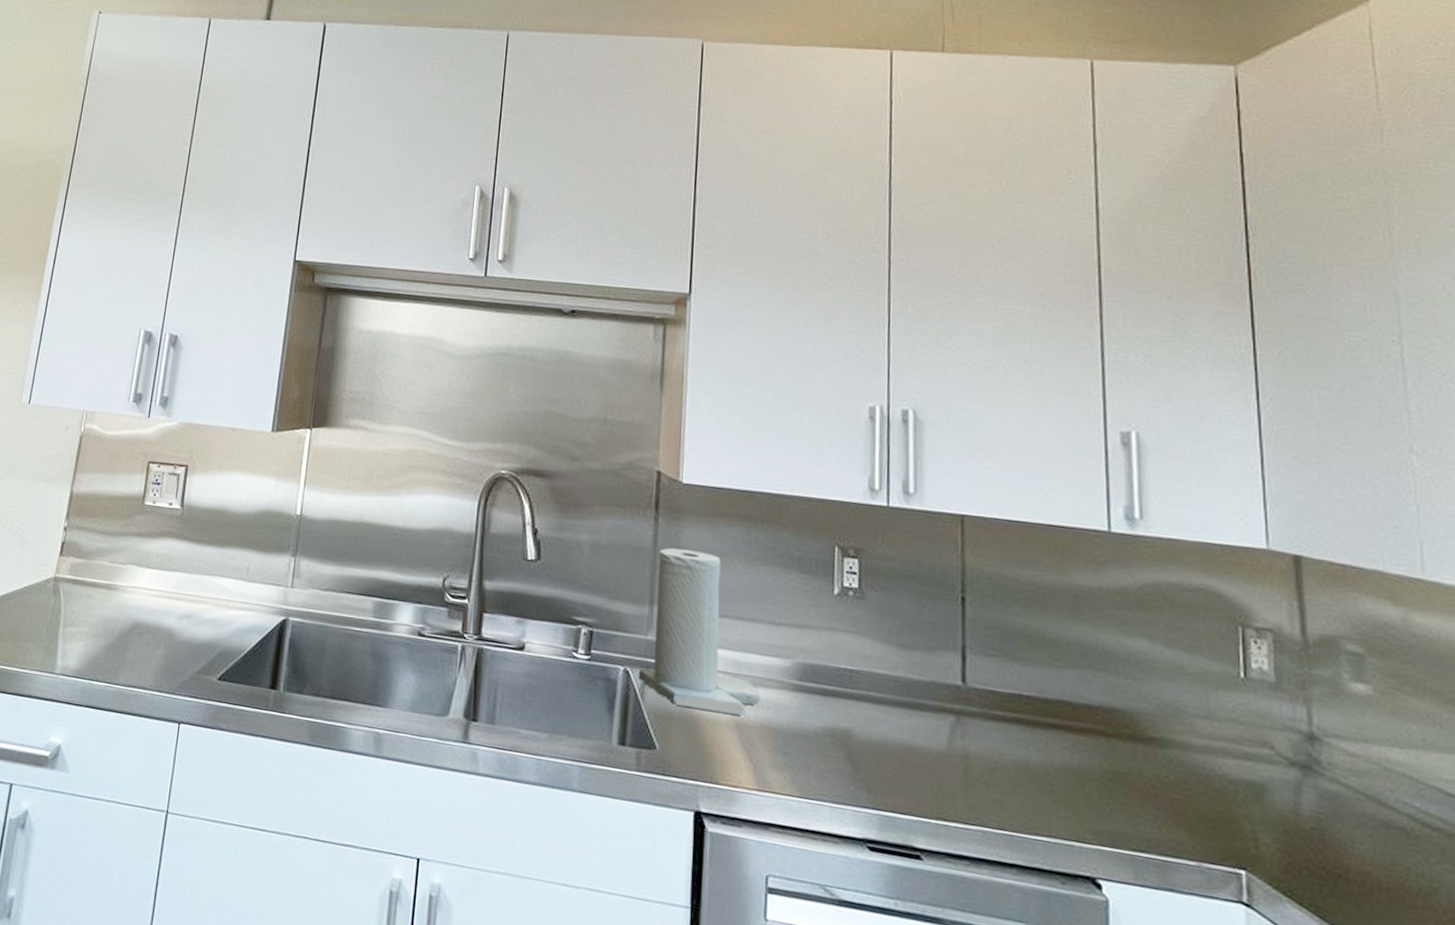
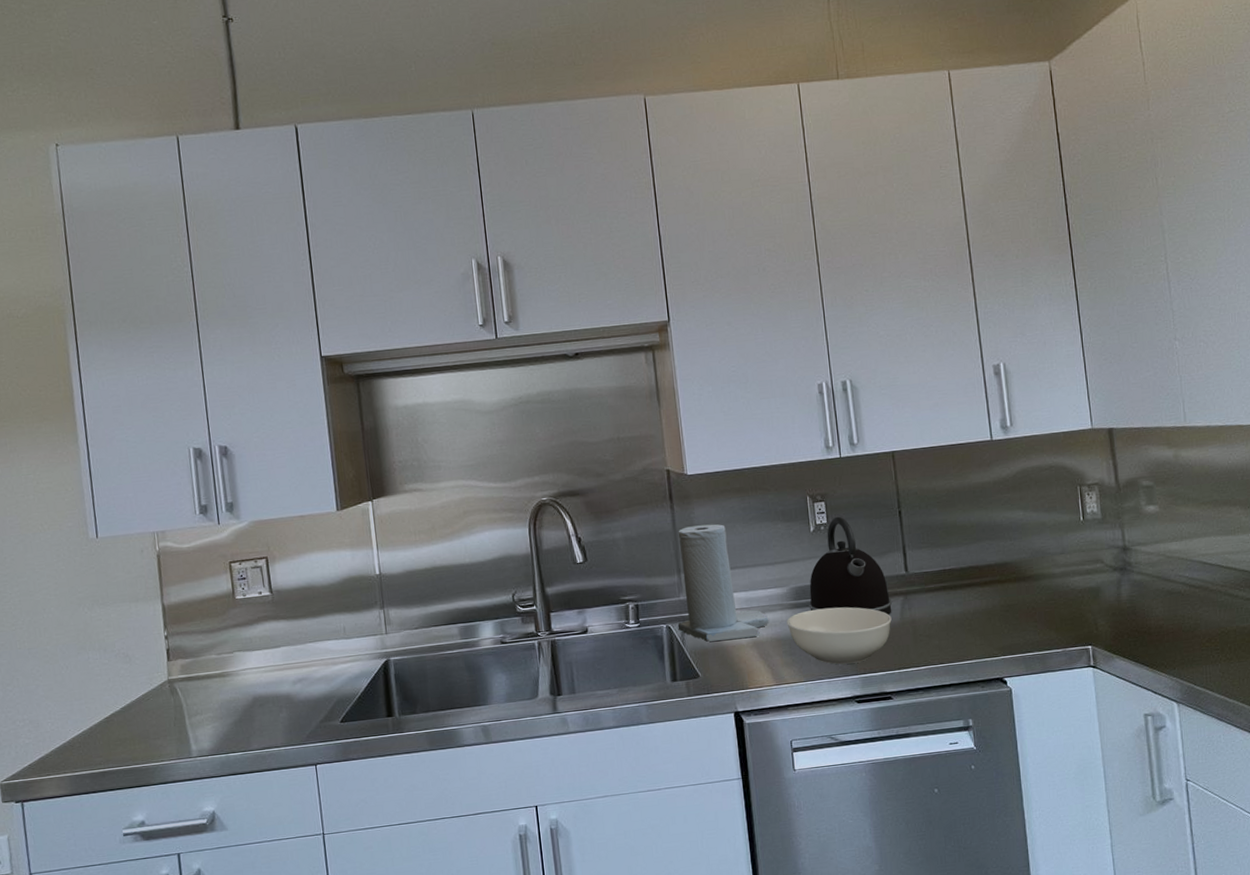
bowl: none [784,699,934,793] -> present [787,606,892,665]
kettle: none [817,582,938,737] -> present [808,516,893,615]

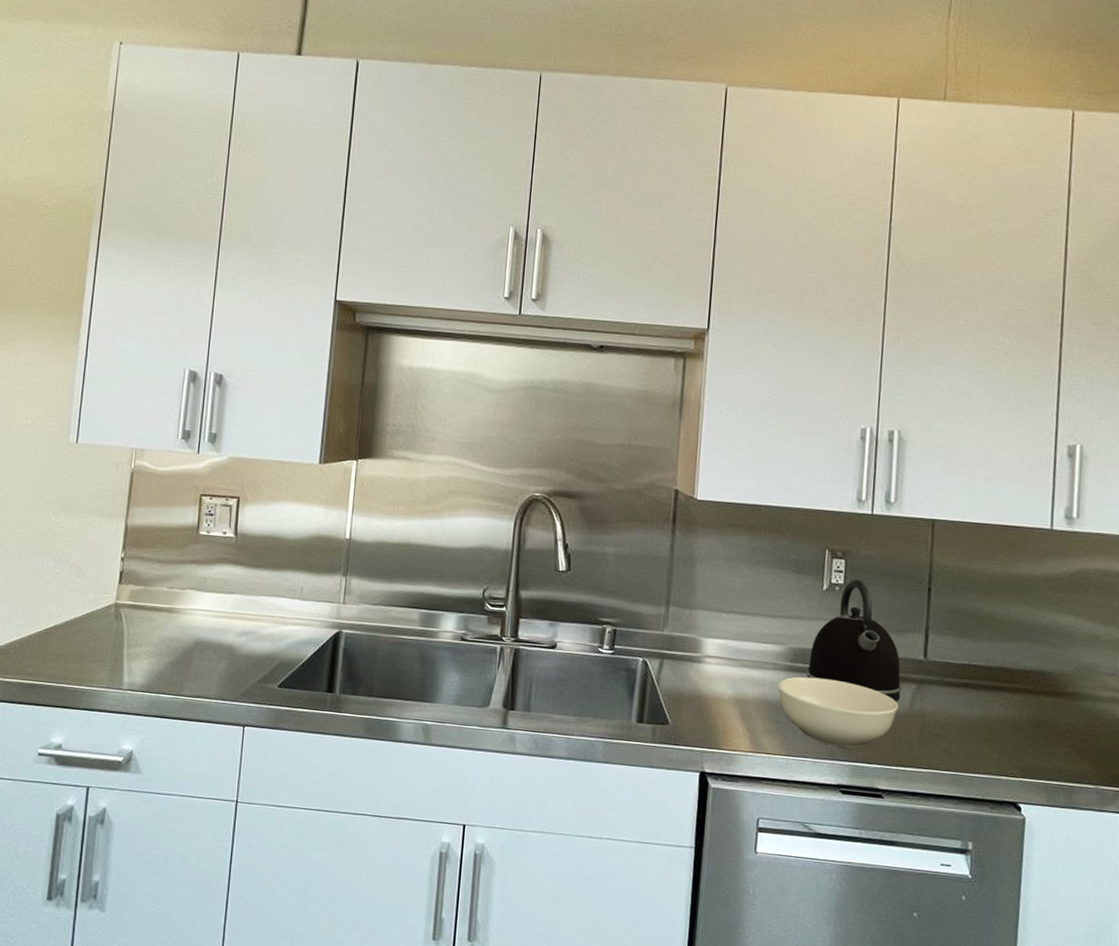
paper towel: present [677,524,769,642] -> none [655,556,758,693]

